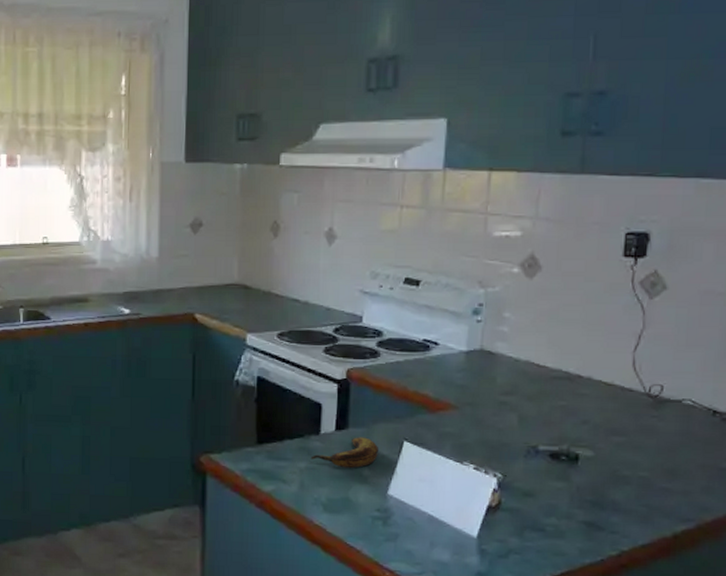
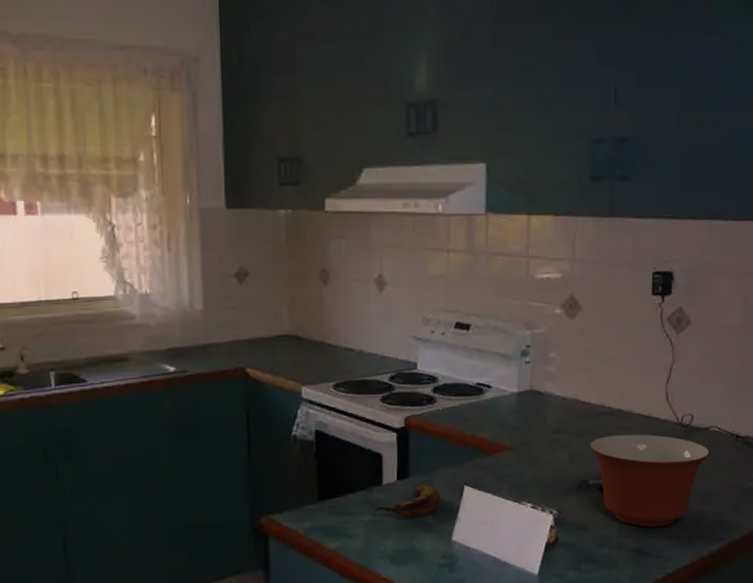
mixing bowl: none [542,401,681,501] -> present [589,434,710,527]

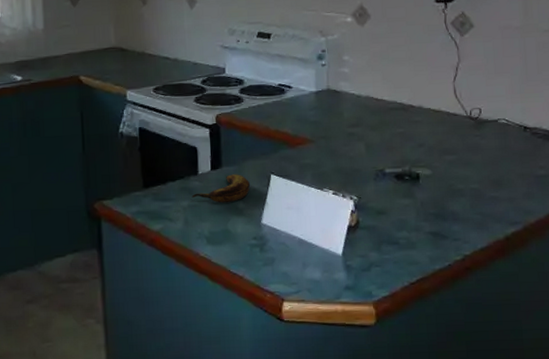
mixing bowl: present [589,434,710,527] -> none [384,127,500,212]

